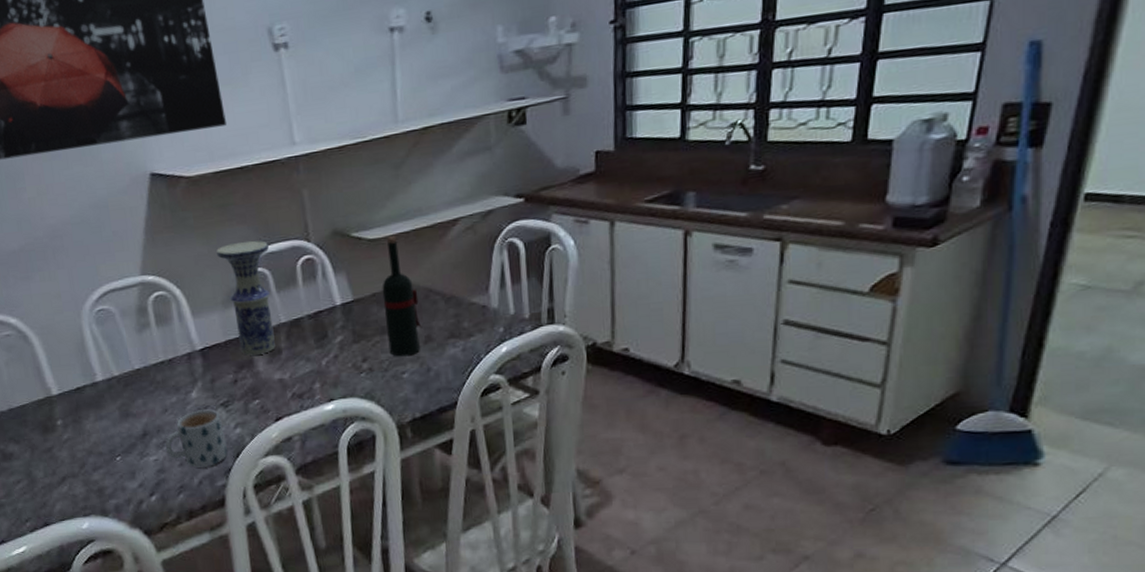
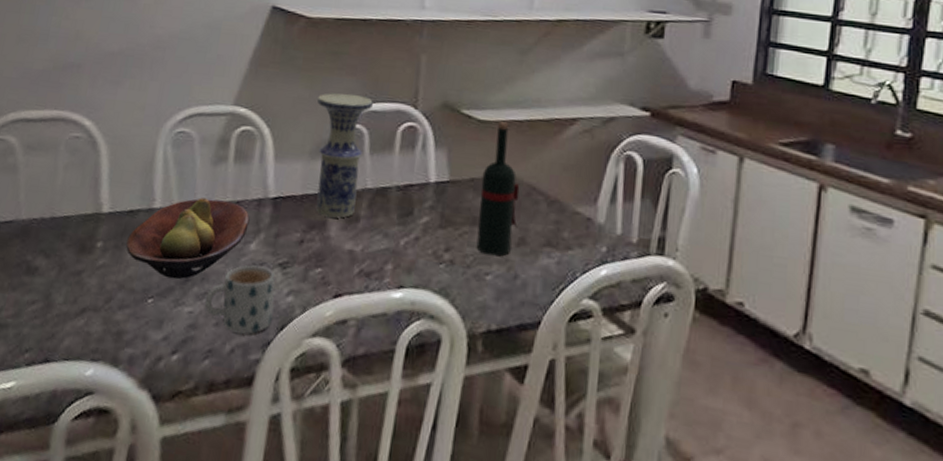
fruit bowl: none [81,361,186,437] -> present [125,197,250,280]

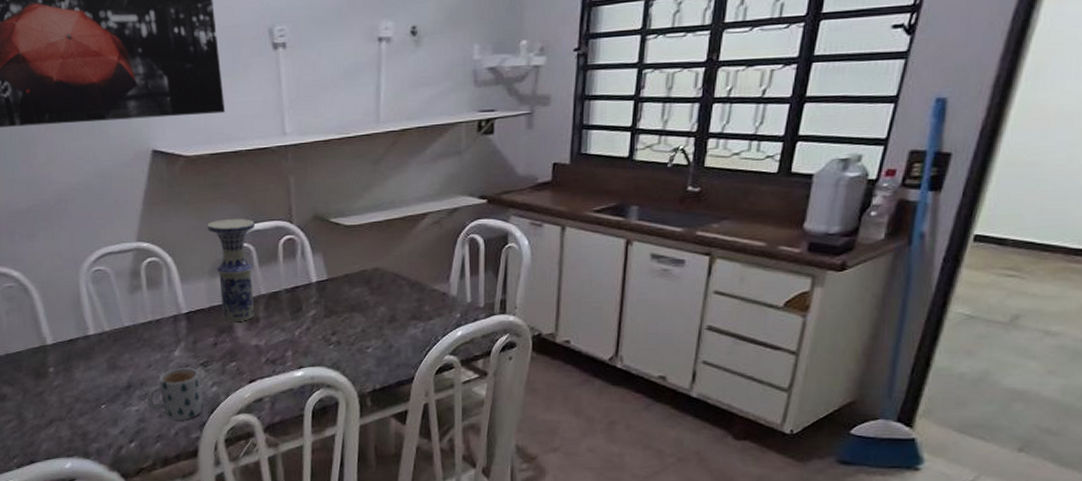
fruit bowl: present [125,197,250,280] -> none [72,321,170,388]
wine bottle: present [476,121,520,256] -> none [354,224,388,333]

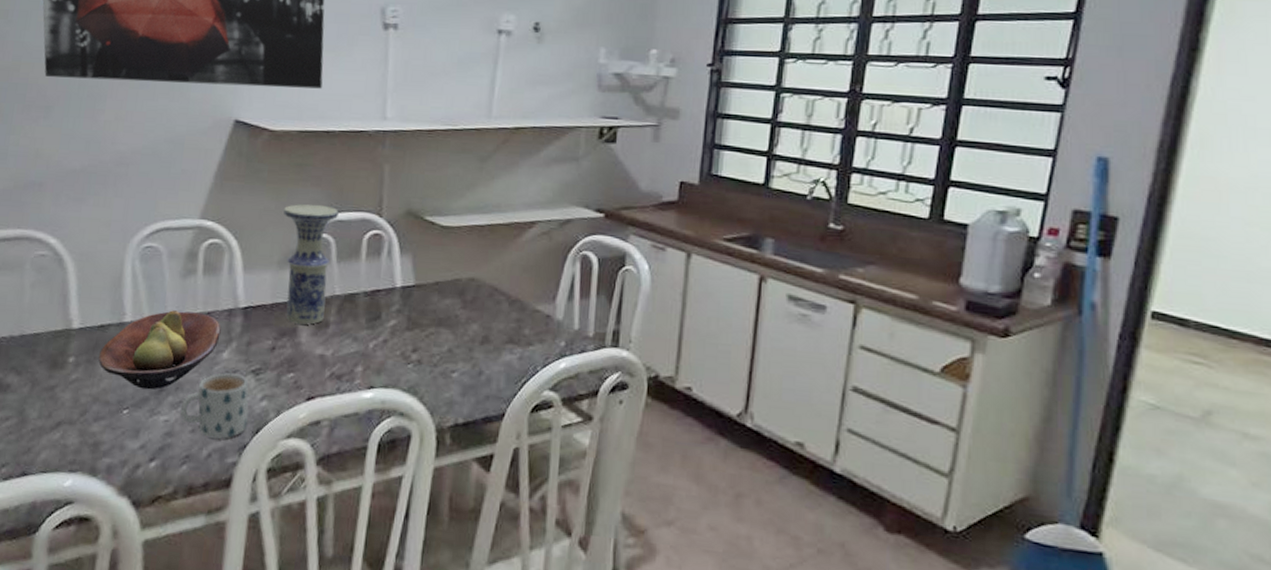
fruit bowl: none [72,321,170,388] -> present [97,310,221,390]

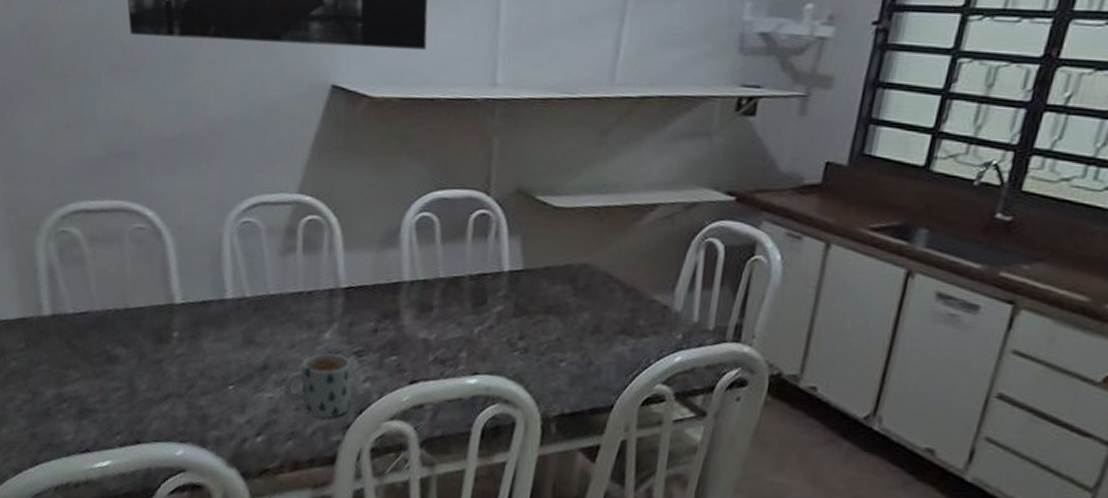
fruit bowl: present [97,310,221,390] -> none [201,288,323,368]
vase: present [283,204,339,325] -> none [384,179,443,308]

